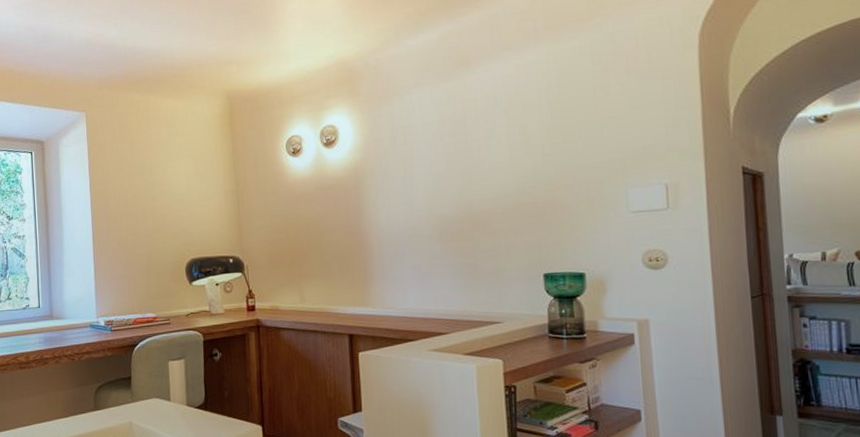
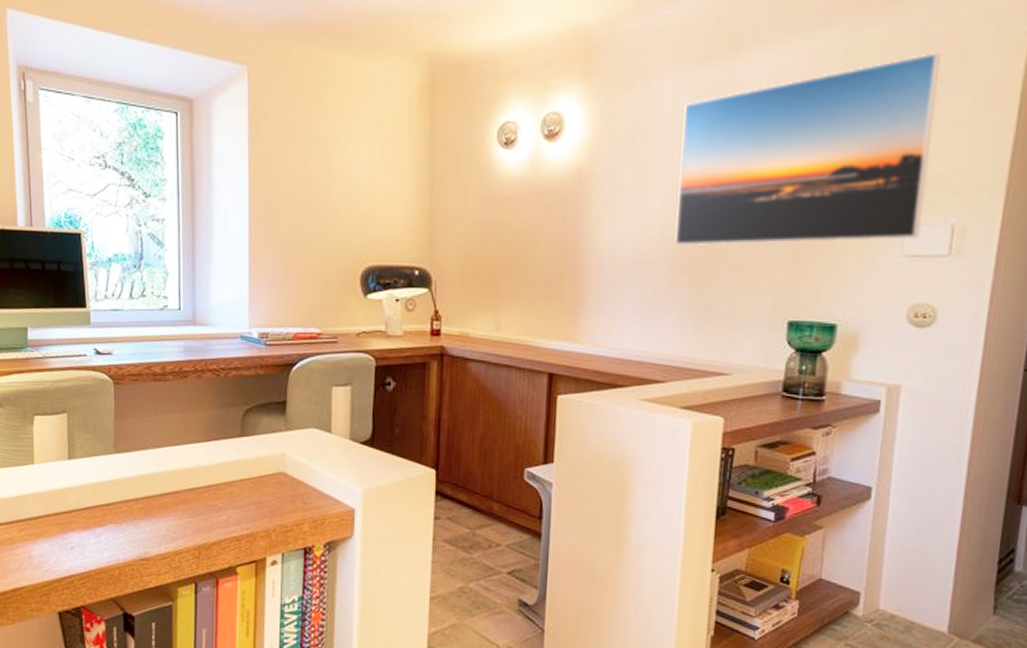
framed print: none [432,53,641,221] -> present [675,52,940,247]

